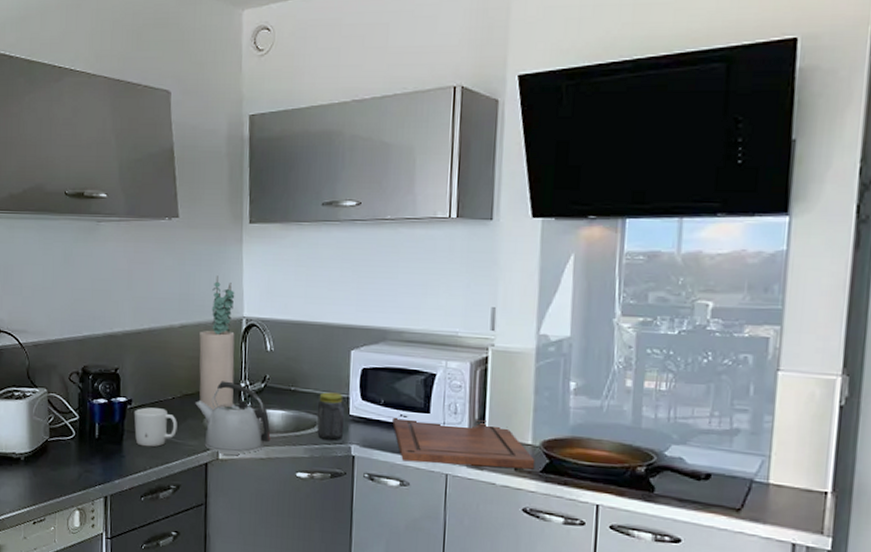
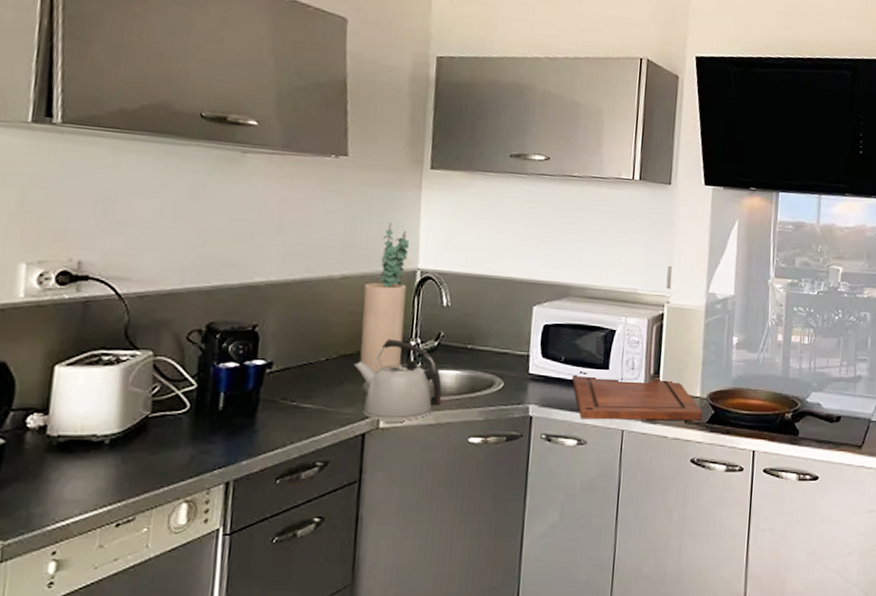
mug: present [134,407,177,447] -> none [273,371,331,418]
jar: present [317,392,345,440] -> none [493,350,524,401]

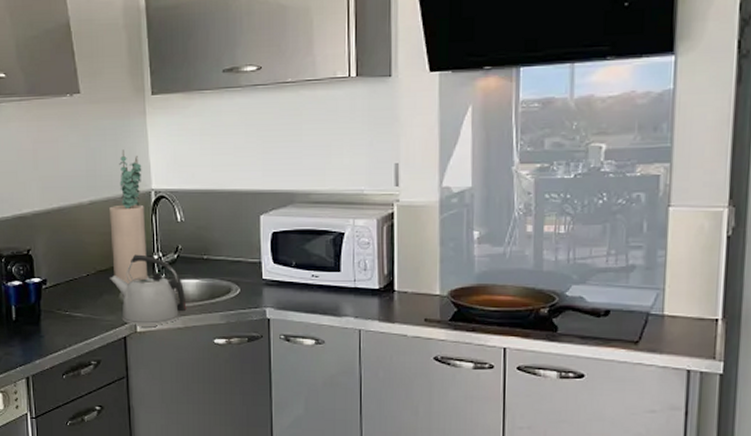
cutting board: present [572,375,703,421] -> none [305,275,444,321]

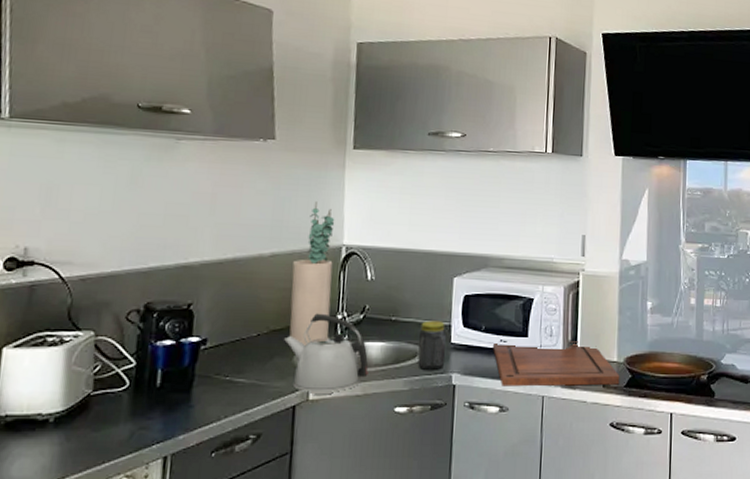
jar: none [230,258,258,305] -> present [418,321,446,370]
cutting board: none [305,275,444,321] -> present [493,341,620,387]

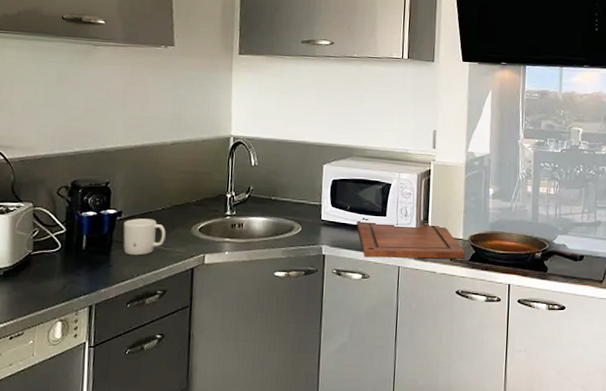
mug: none [207,347,262,393] -> present [123,218,166,256]
kettle: present [284,313,368,395] -> none [184,192,253,260]
vase: present [289,201,335,346] -> none [188,99,224,219]
jar: present [418,321,446,370] -> none [293,200,317,242]

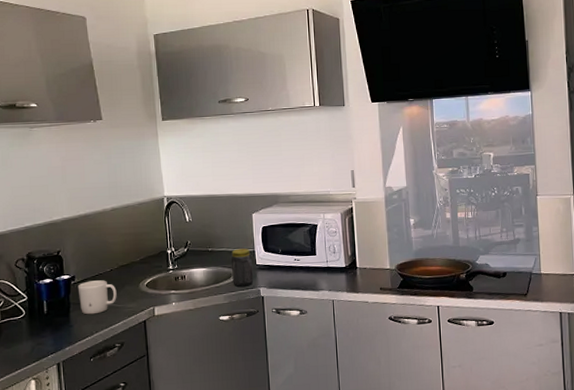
jar: none [293,200,317,242] -> present [231,248,254,287]
cutting board: present [356,221,465,259] -> none [289,255,394,295]

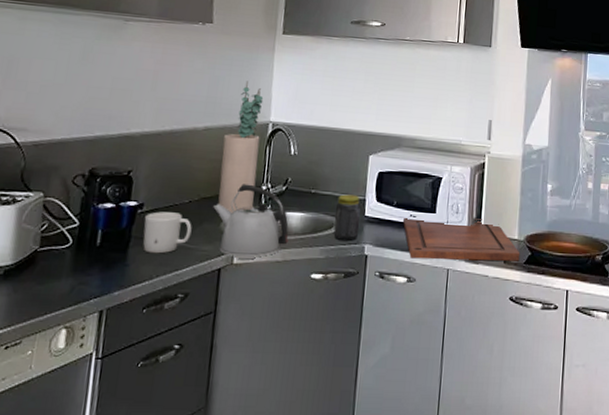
vase: none [129,165,163,275] -> present [218,81,264,213]
kettle: none [131,250,196,312] -> present [213,184,289,260]
cutting board: none [289,255,394,295] -> present [403,218,520,261]

